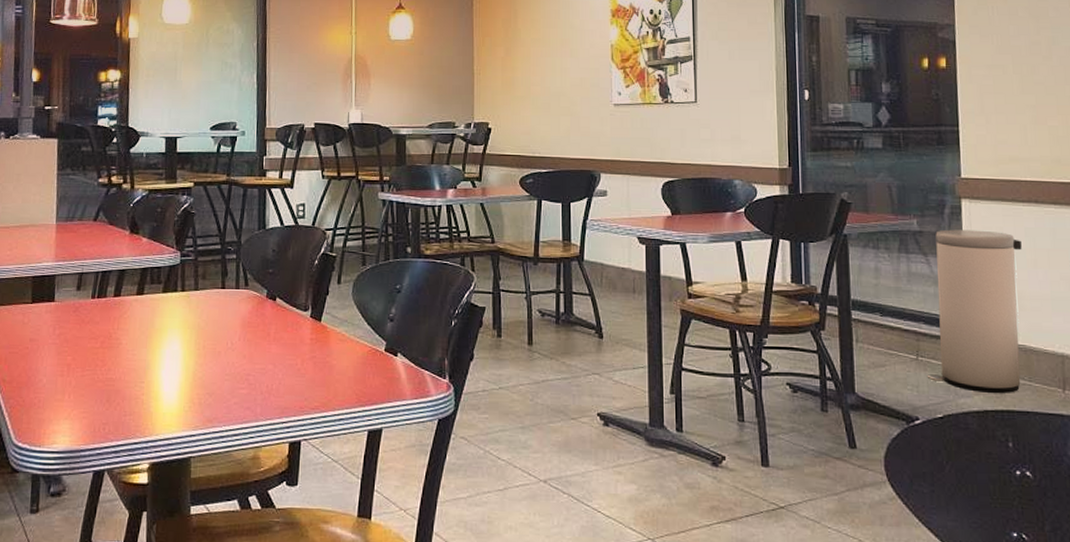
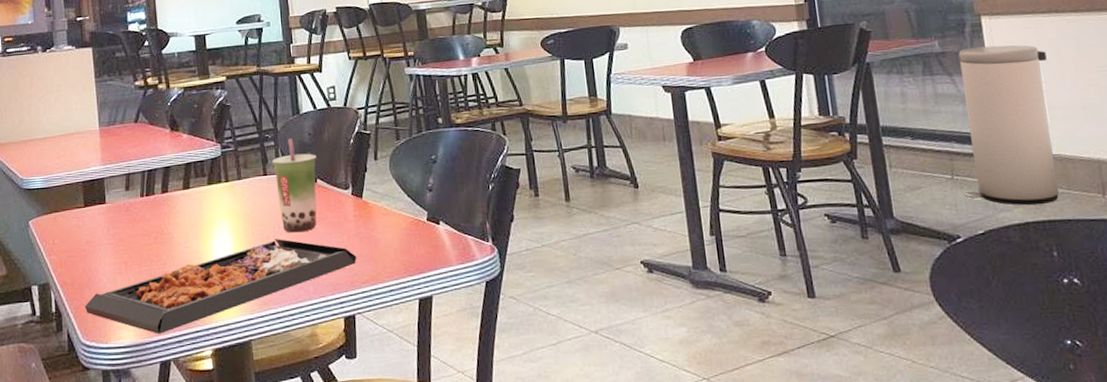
food tray: none [20,355,309,442] -> present [84,239,357,334]
beverage cup: none [231,253,278,351] -> present [271,138,318,233]

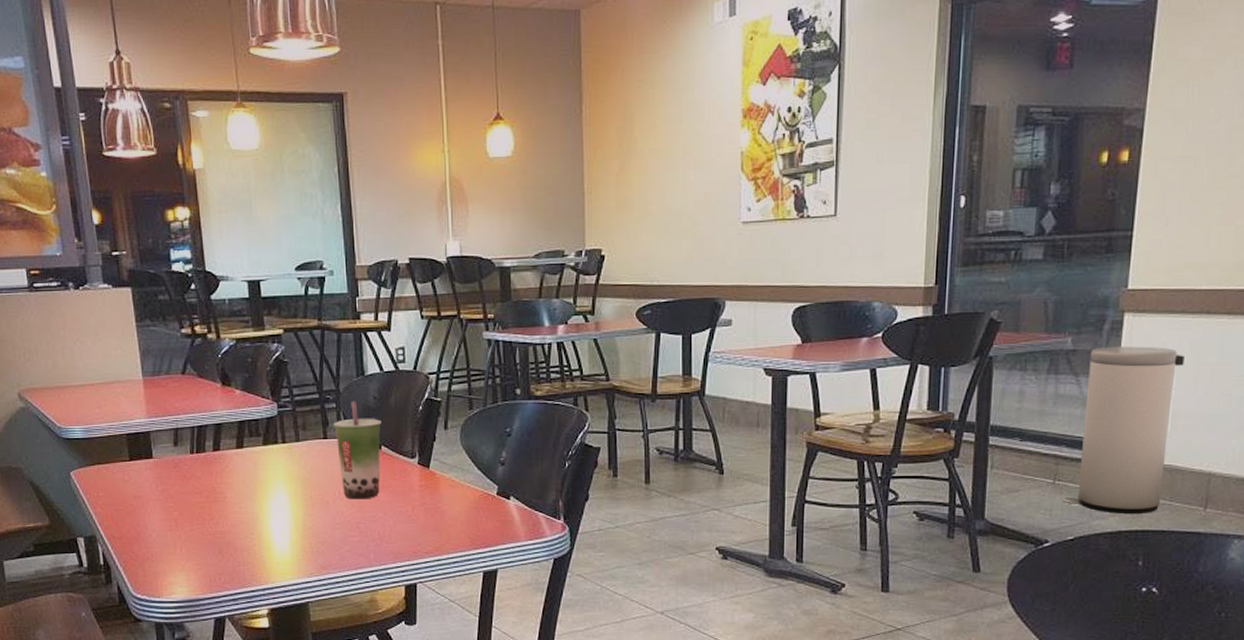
food tray: present [84,239,357,334] -> none [134,505,421,591]

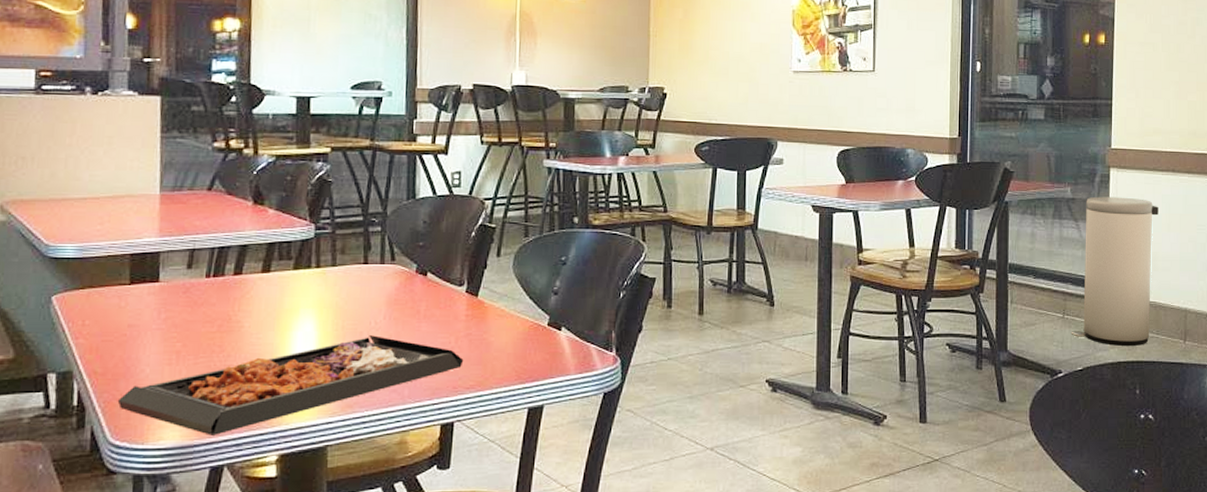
food tray: none [134,505,421,591] -> present [117,335,464,436]
beverage cup: present [332,401,382,499] -> none [375,225,430,330]

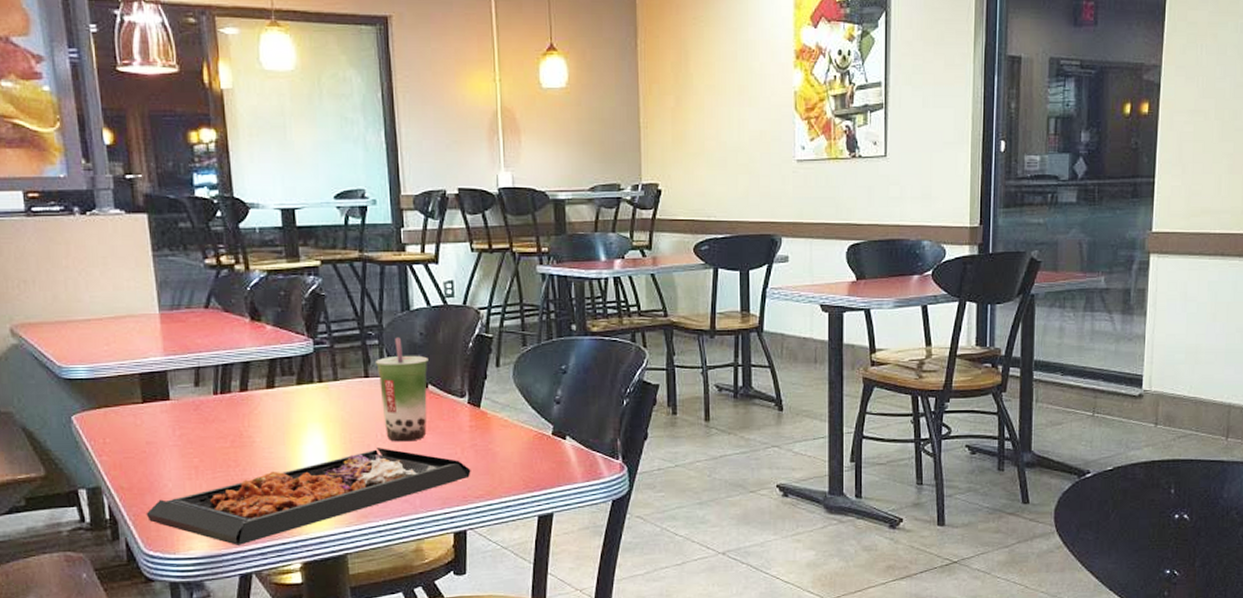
beverage cup: none [375,225,430,330] -> present [374,337,428,442]
pedal bin: present [1071,196,1158,346] -> none [1101,285,1204,444]

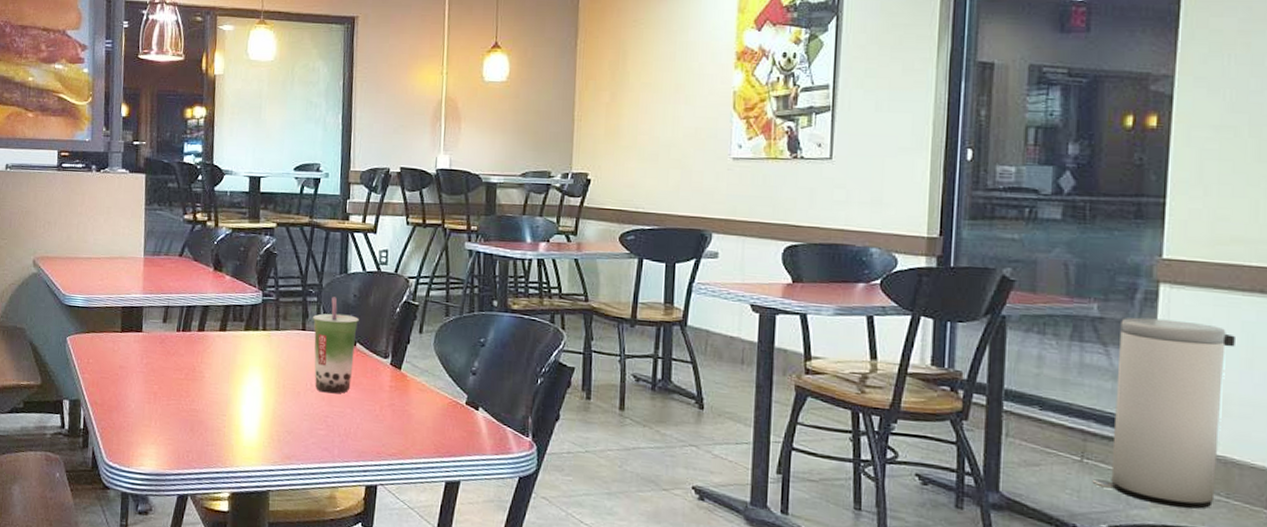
food tray: present [146,448,471,545] -> none [111,396,387,468]
pedal bin: none [1101,285,1204,444] -> present [1092,317,1235,509]

